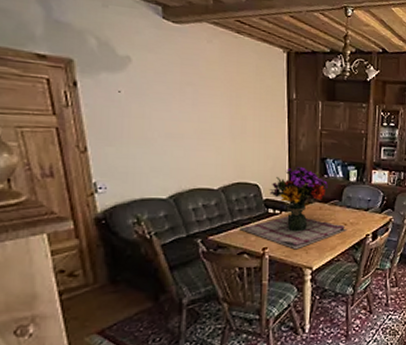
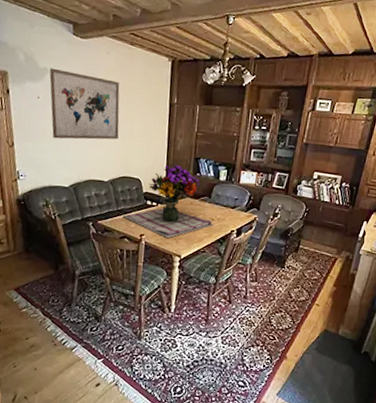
wall art: none [132,56,229,142] -> present [49,68,120,140]

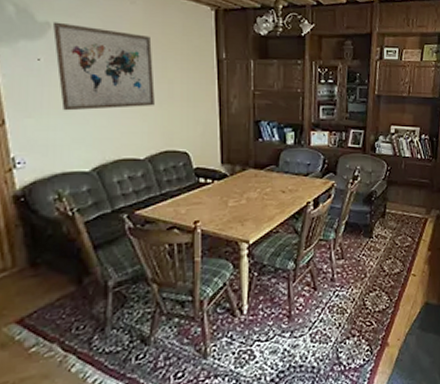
flower arrangement: present [122,163,214,239] -> none [168,129,286,222]

